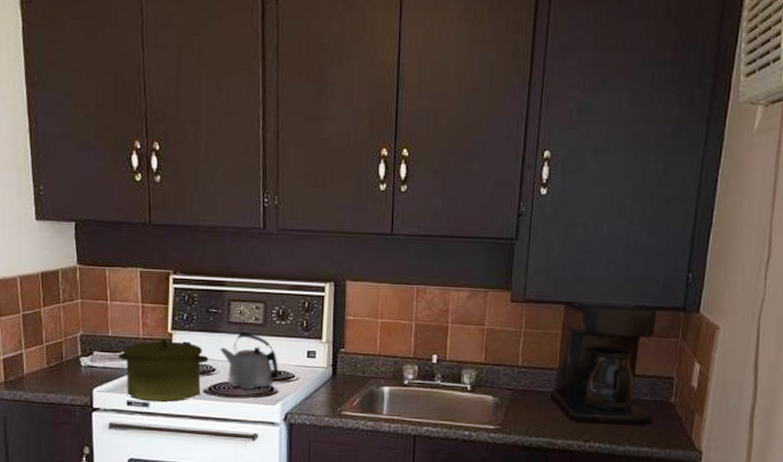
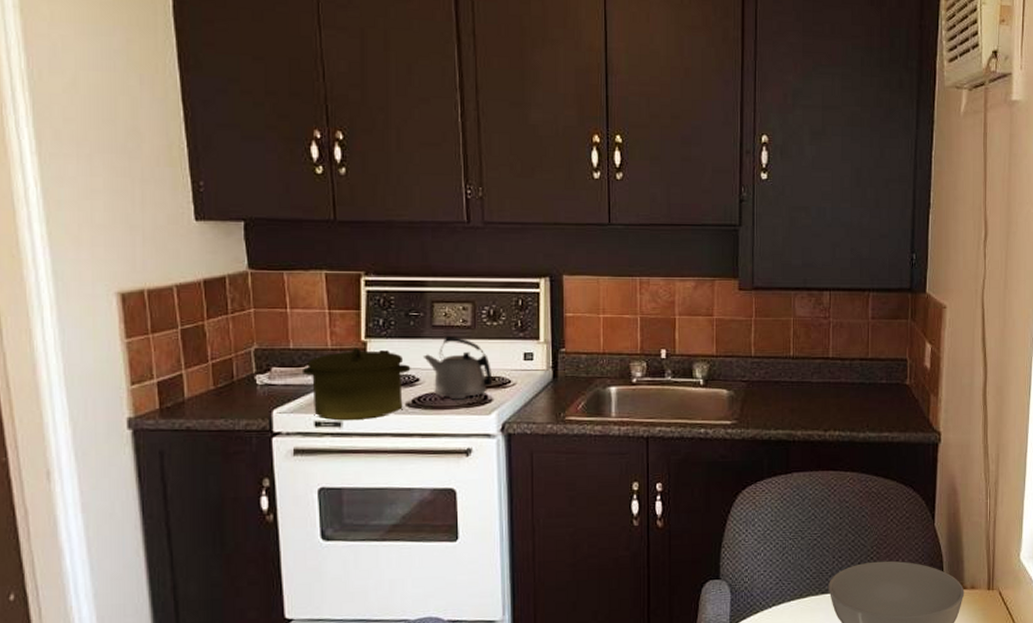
coffee maker: present [550,301,658,426] -> none [787,286,891,412]

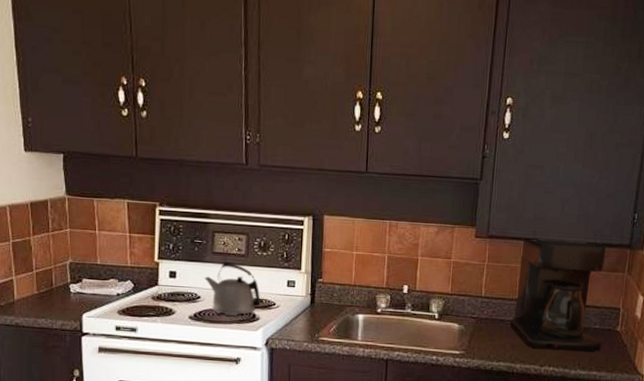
cooking pot: present [301,348,411,420] -> none [106,267,194,327]
coffee maker: none [787,286,891,412] -> present [510,238,607,352]

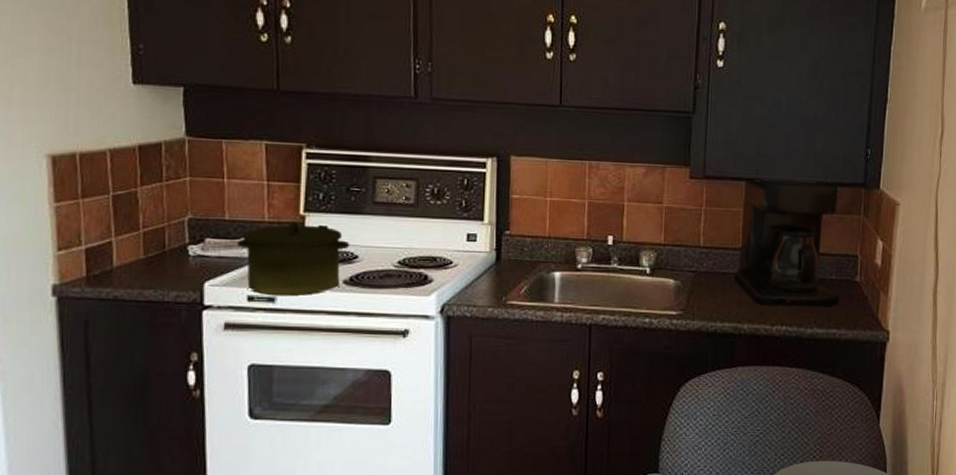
cooking pot: none [106,267,194,327] -> present [236,221,350,295]
kettle: present [204,262,261,317] -> none [362,214,434,279]

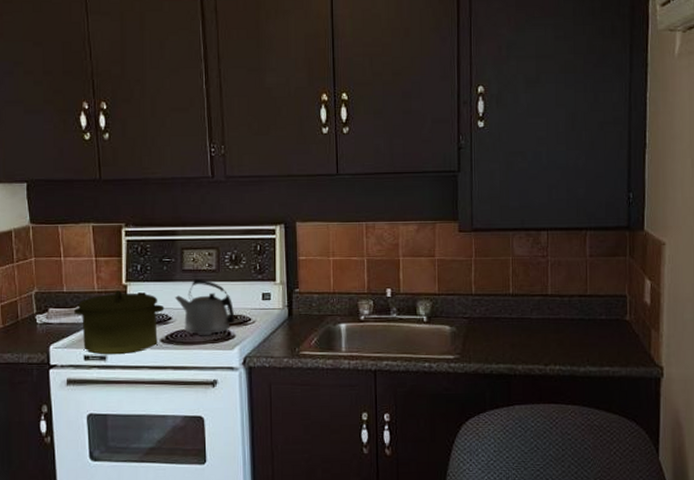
kettle: none [362,214,434,279] -> present [174,279,235,336]
coffee maker: present [734,178,840,307] -> none [507,226,611,347]

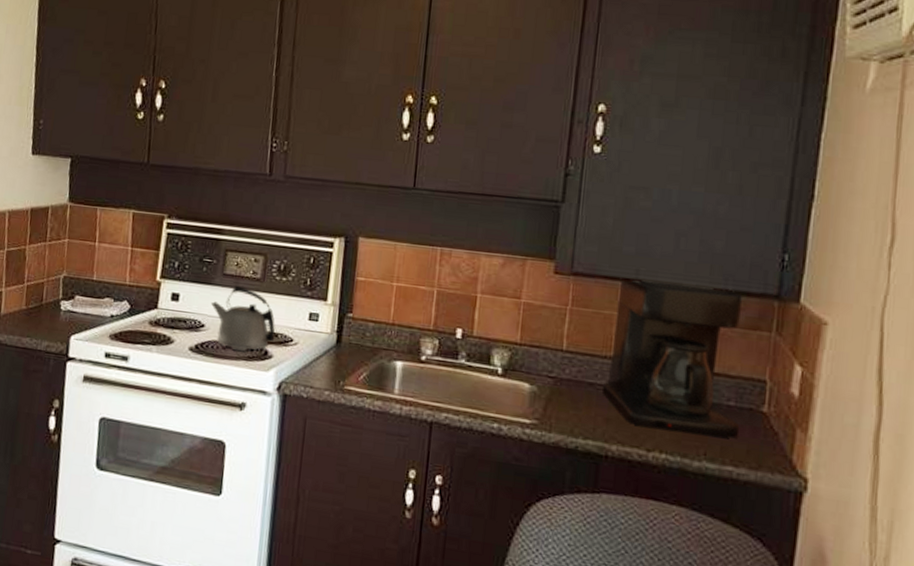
cooking pot: present [73,290,165,354] -> none [100,286,198,358]
coffee maker: none [507,226,611,347] -> present [603,279,744,438]

